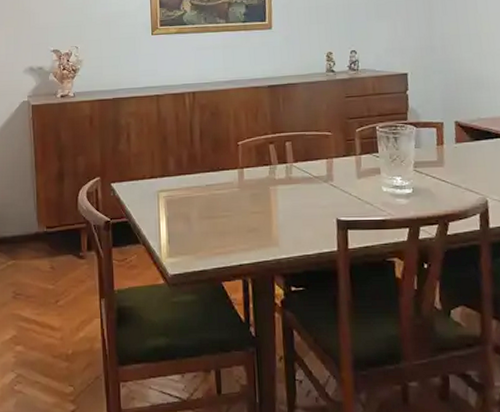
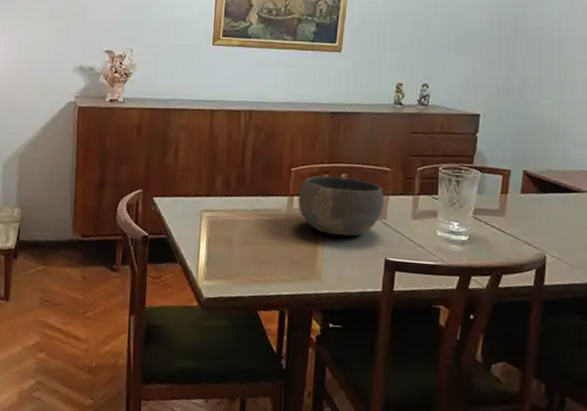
bowl: none [247,145,330,202] -> present [298,175,385,237]

